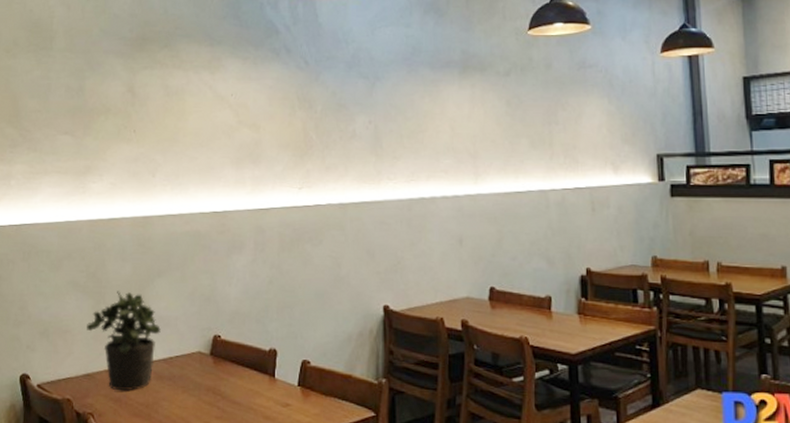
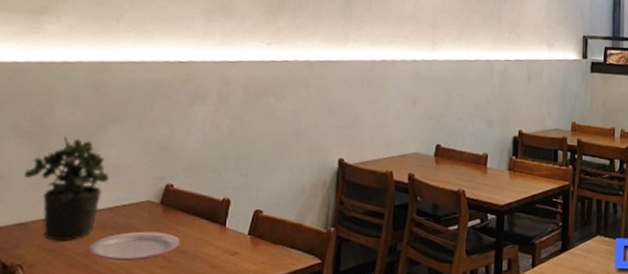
plate: none [148,382,233,413] -> present [87,231,181,262]

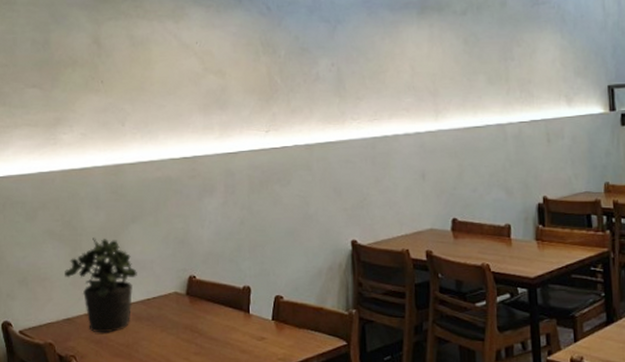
plate: present [87,231,181,262] -> none [128,321,210,350]

